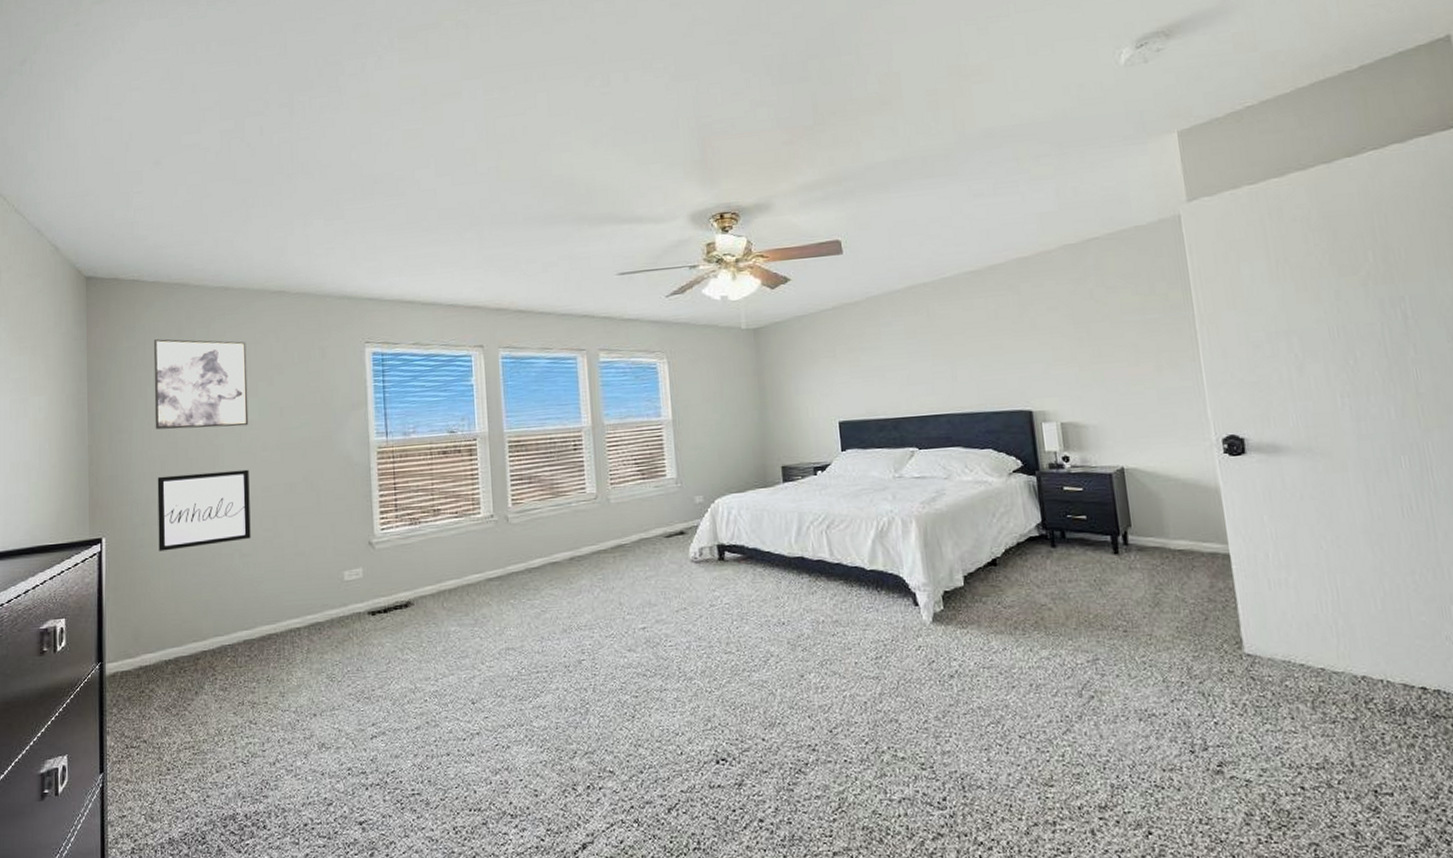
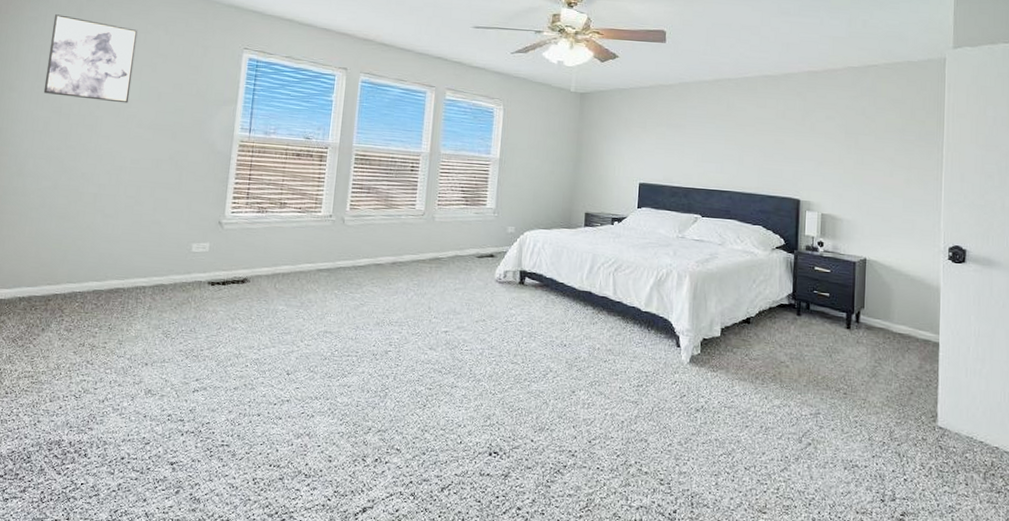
wall art: present [157,469,251,552] -> none [29,135,122,203]

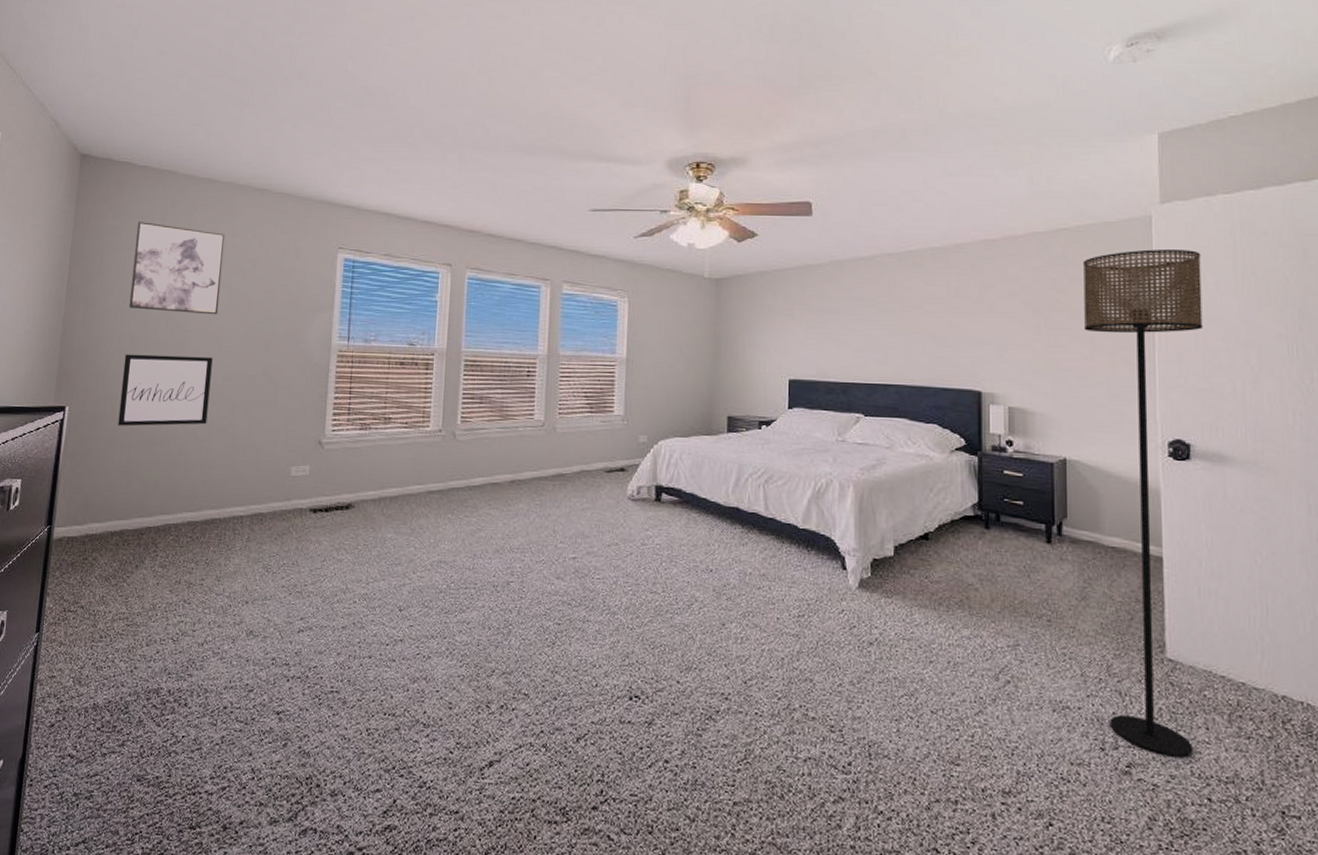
wall art: none [29,135,122,203] -> present [118,354,213,426]
floor lamp: none [887,86,983,508] -> present [1083,249,1203,758]

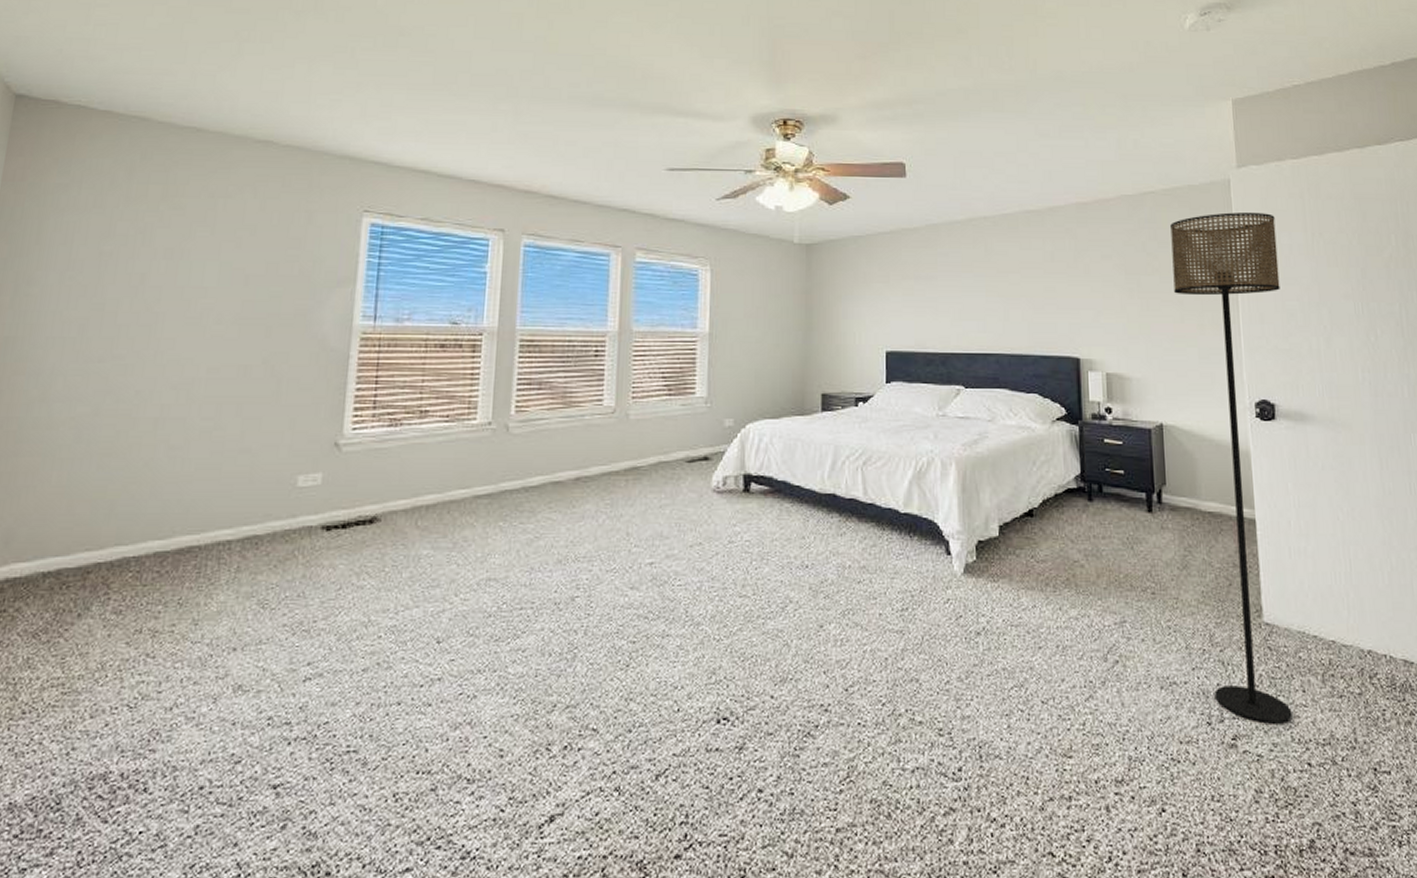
wall art: present [118,354,213,426] -> none [57,343,194,435]
wall art: present [129,222,225,315] -> none [78,179,215,293]

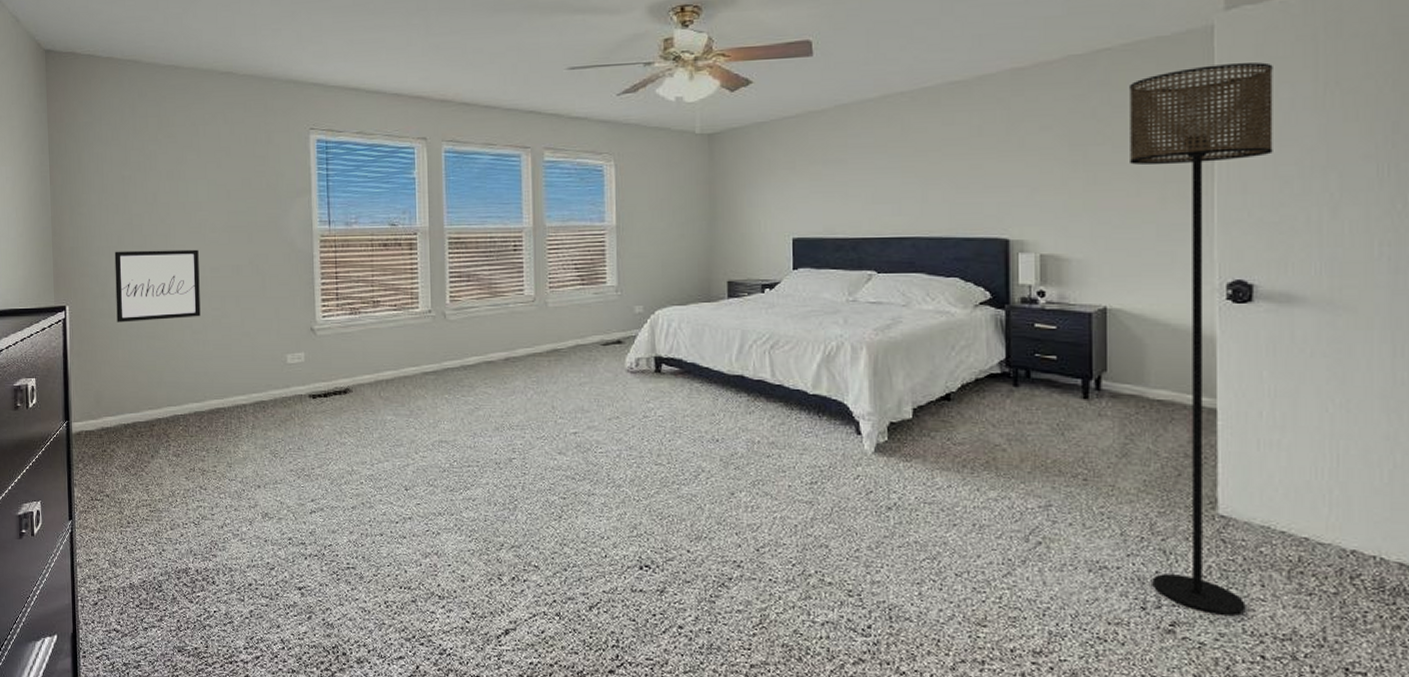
wall art: none [57,343,194,435] -> present [114,249,201,322]

